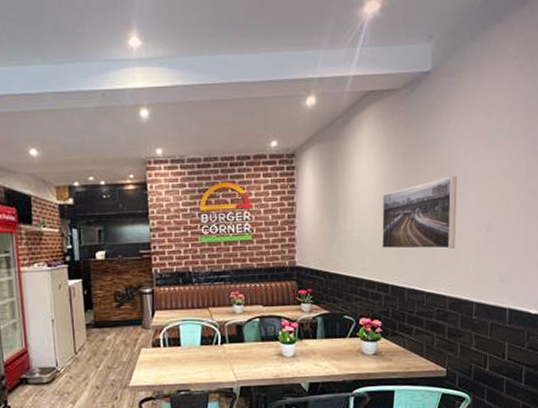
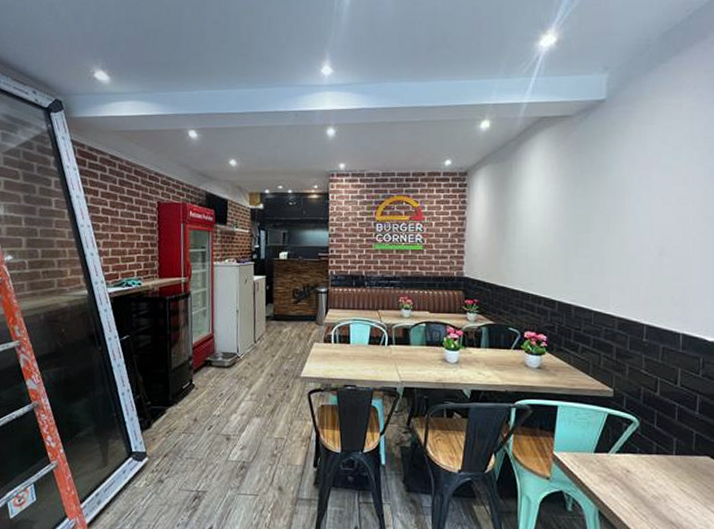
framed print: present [381,176,457,249] -> none [549,199,629,270]

